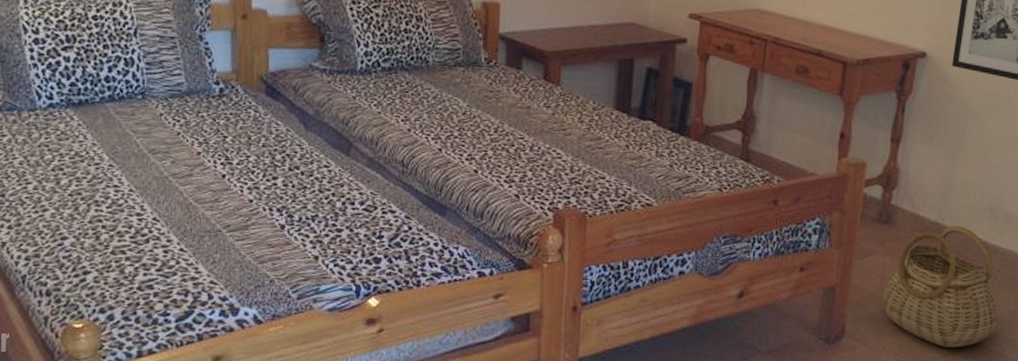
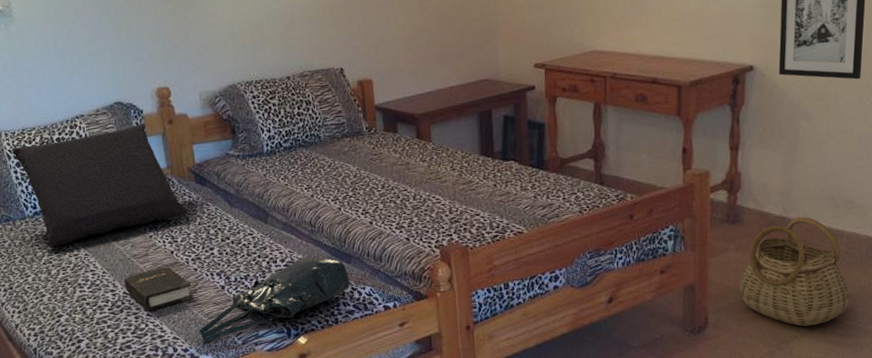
cushion: none [30,13,251,151] -> present [11,123,188,247]
hardback book: none [155,192,242,246] -> present [124,266,193,312]
tote bag: none [243,202,441,292] -> present [198,256,350,343]

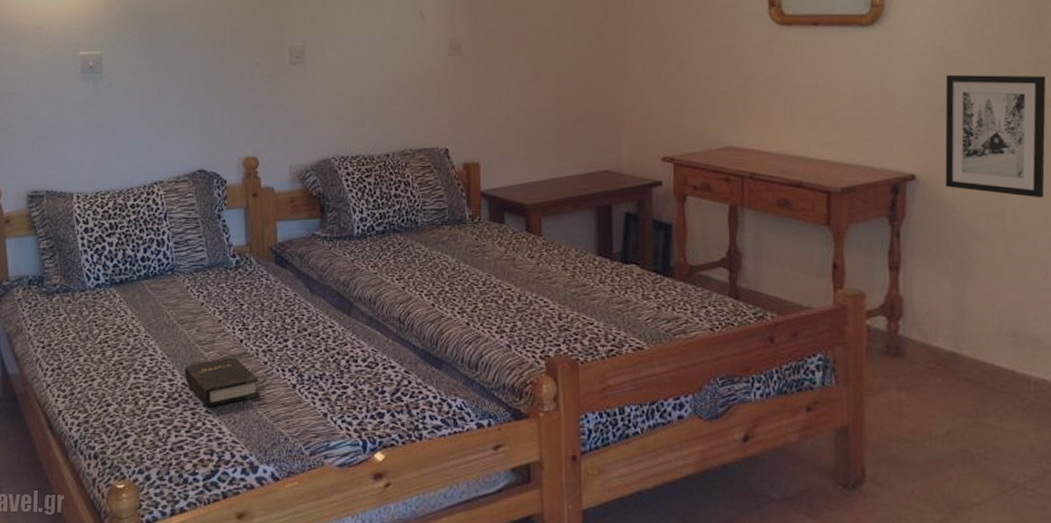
cushion: present [11,123,188,247] -> none [81,194,264,324]
tote bag: present [198,256,350,343] -> none [261,357,439,450]
basket: present [739,217,850,327] -> none [903,355,1042,491]

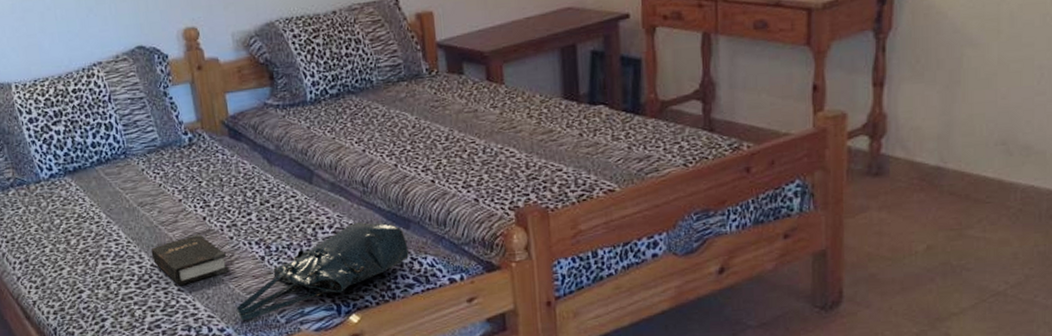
tote bag: none [261,357,439,450] -> present [236,221,409,321]

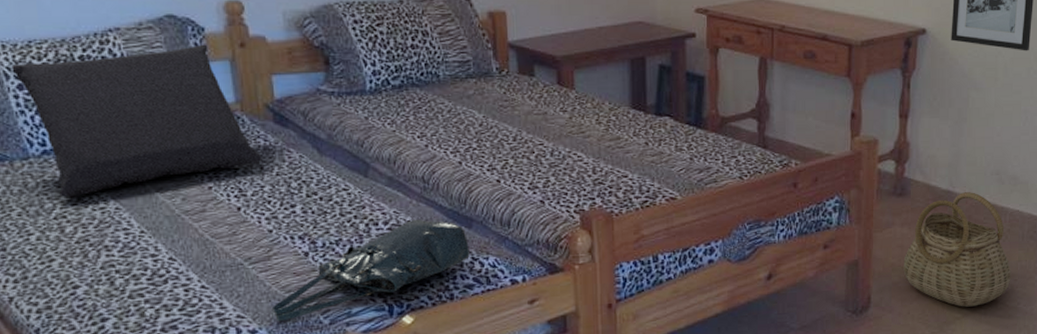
cushion: none [23,70,222,214] -> present [11,44,263,197]
hardback book: present [151,234,229,286] -> none [170,226,265,283]
basket: none [882,167,1025,301] -> present [903,192,1011,307]

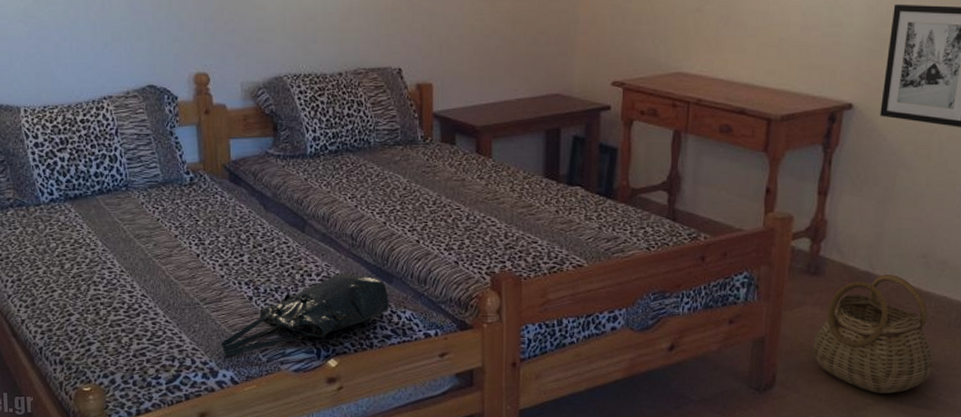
cushion: present [11,44,263,197] -> none [30,111,219,238]

